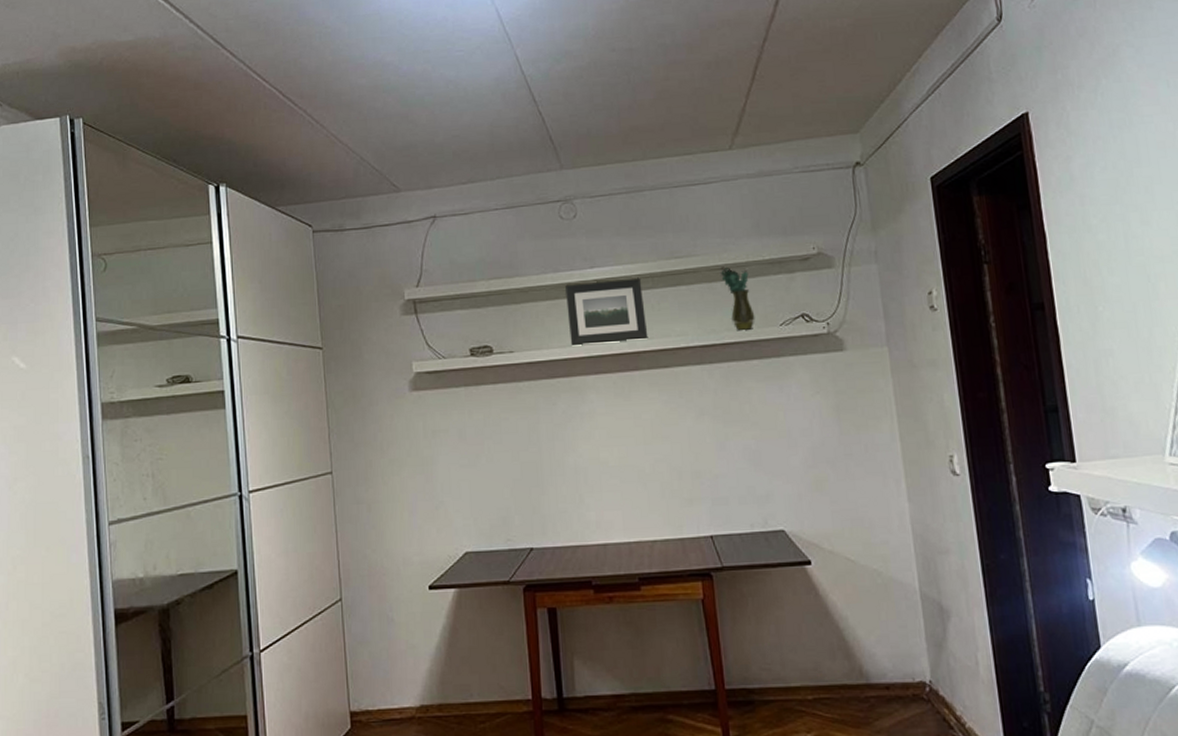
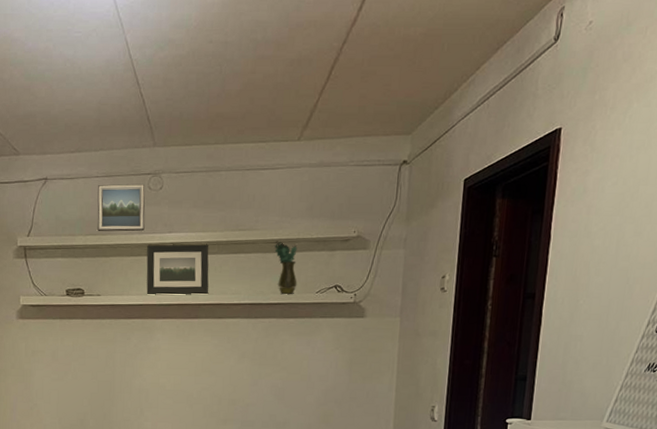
picture frame: none [498,213,560,273] -> present [97,184,145,232]

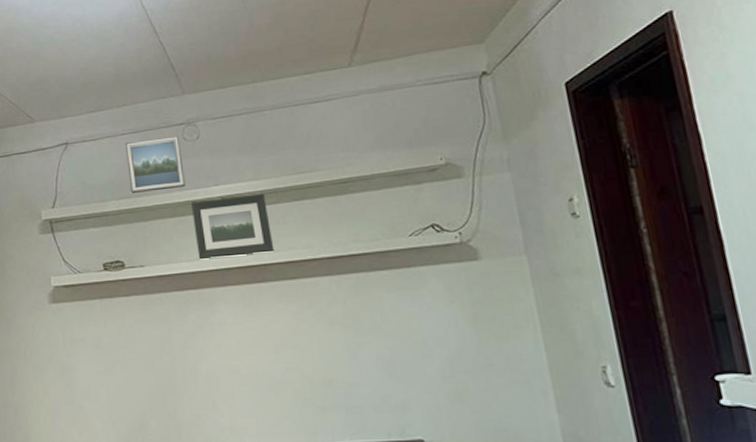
vase: present [275,242,297,294] -> none [345,181,383,242]

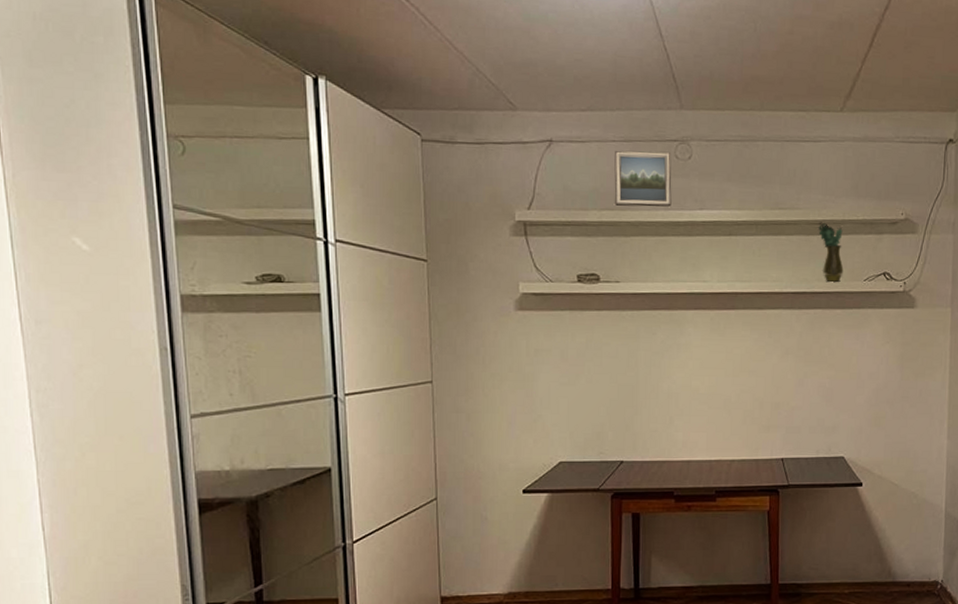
picture frame: present [191,194,275,259] -> none [674,223,747,282]
vase: none [345,181,383,242] -> present [818,223,844,282]

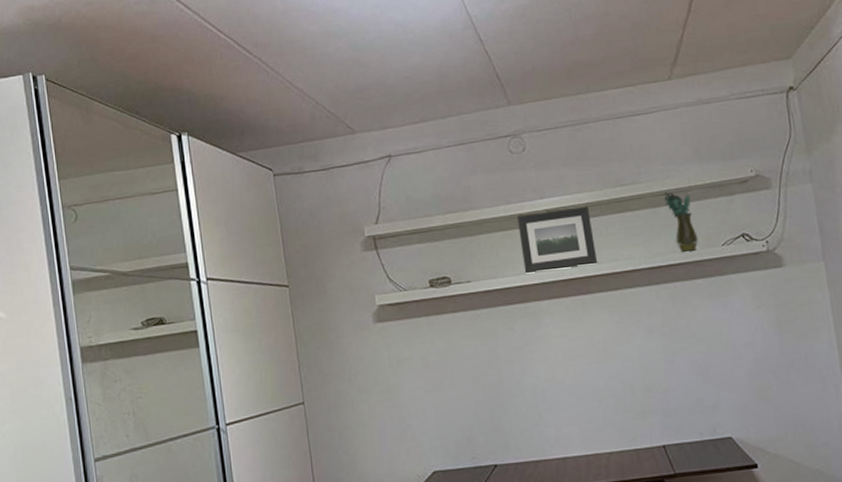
picture frame: present [614,150,672,207] -> none [451,147,512,207]
picture frame: none [674,223,747,282] -> present [517,207,598,273]

